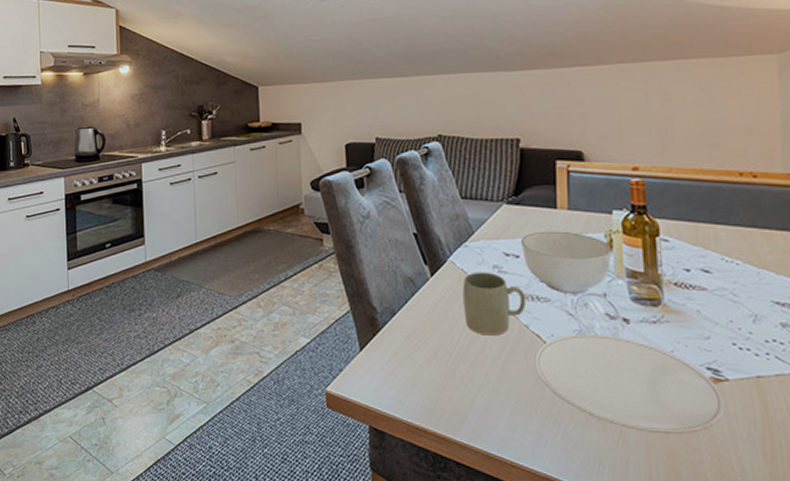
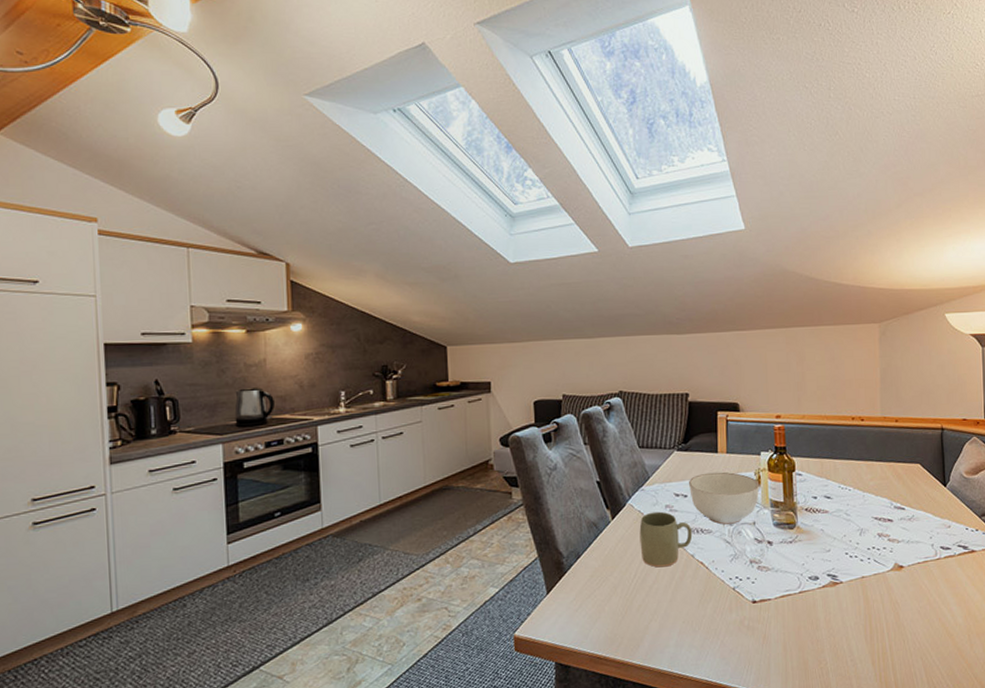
plate: present [534,334,725,435] -> none [698,556,840,633]

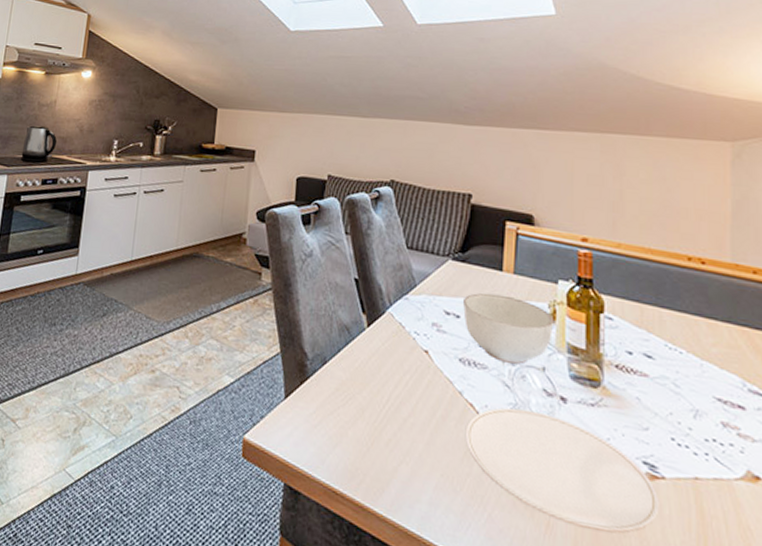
mug: present [639,511,693,568] -> none [397,327,463,400]
plate: none [698,556,840,633] -> present [465,407,659,533]

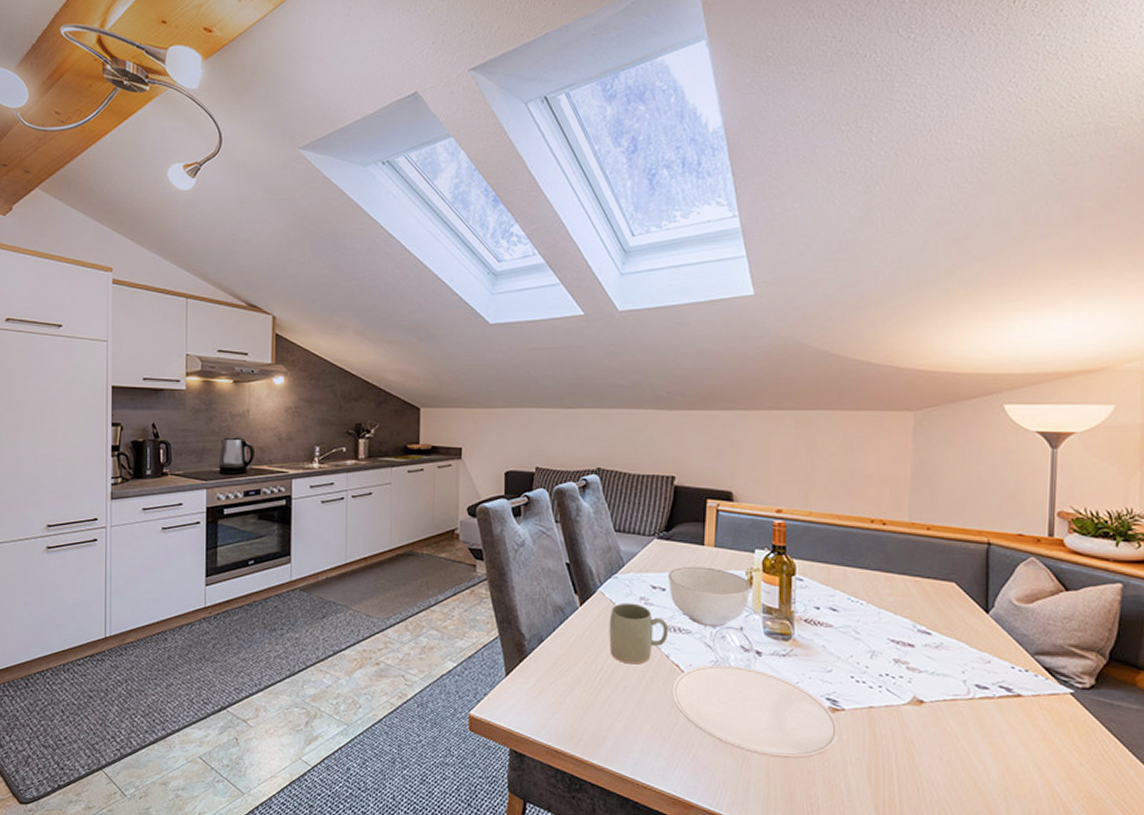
mug: none [397,327,463,400] -> present [609,603,669,665]

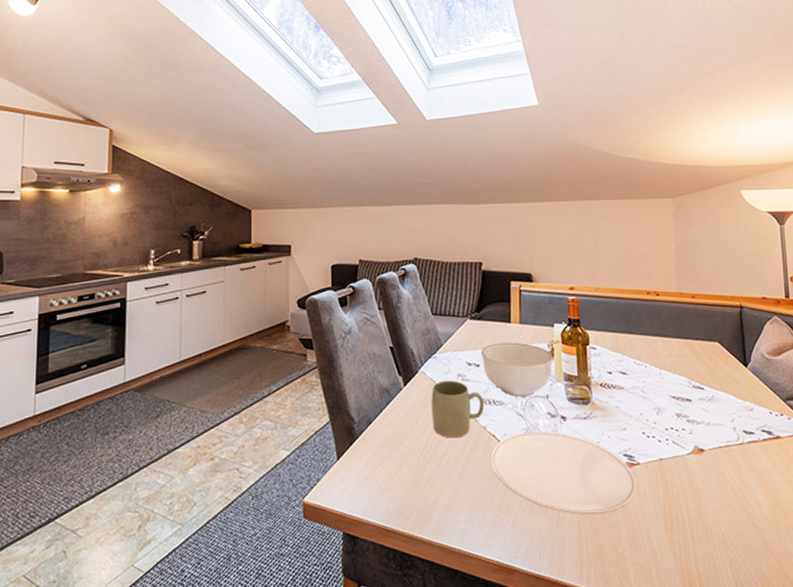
kettle: present [218,436,256,476] -> none [52,243,90,282]

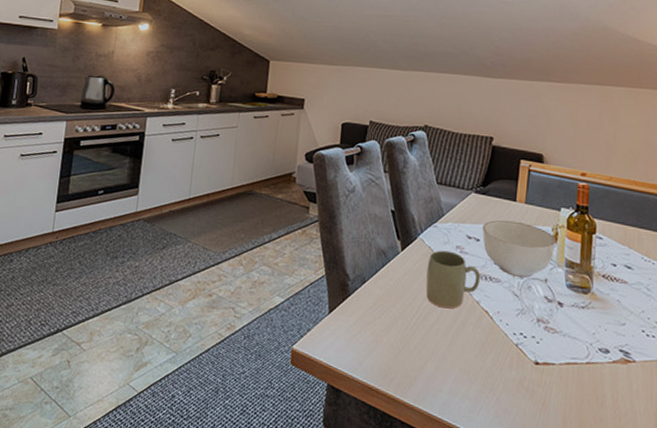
kettle: none [52,243,90,282] -> present [79,74,116,110]
plate: present [490,431,637,515] -> none [480,312,630,406]

